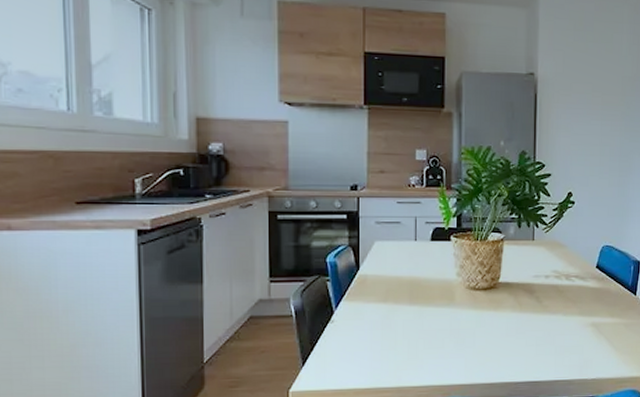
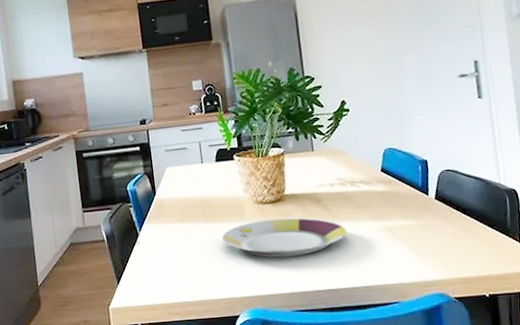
plate: none [426,306,556,347] -> present [221,217,347,258]

